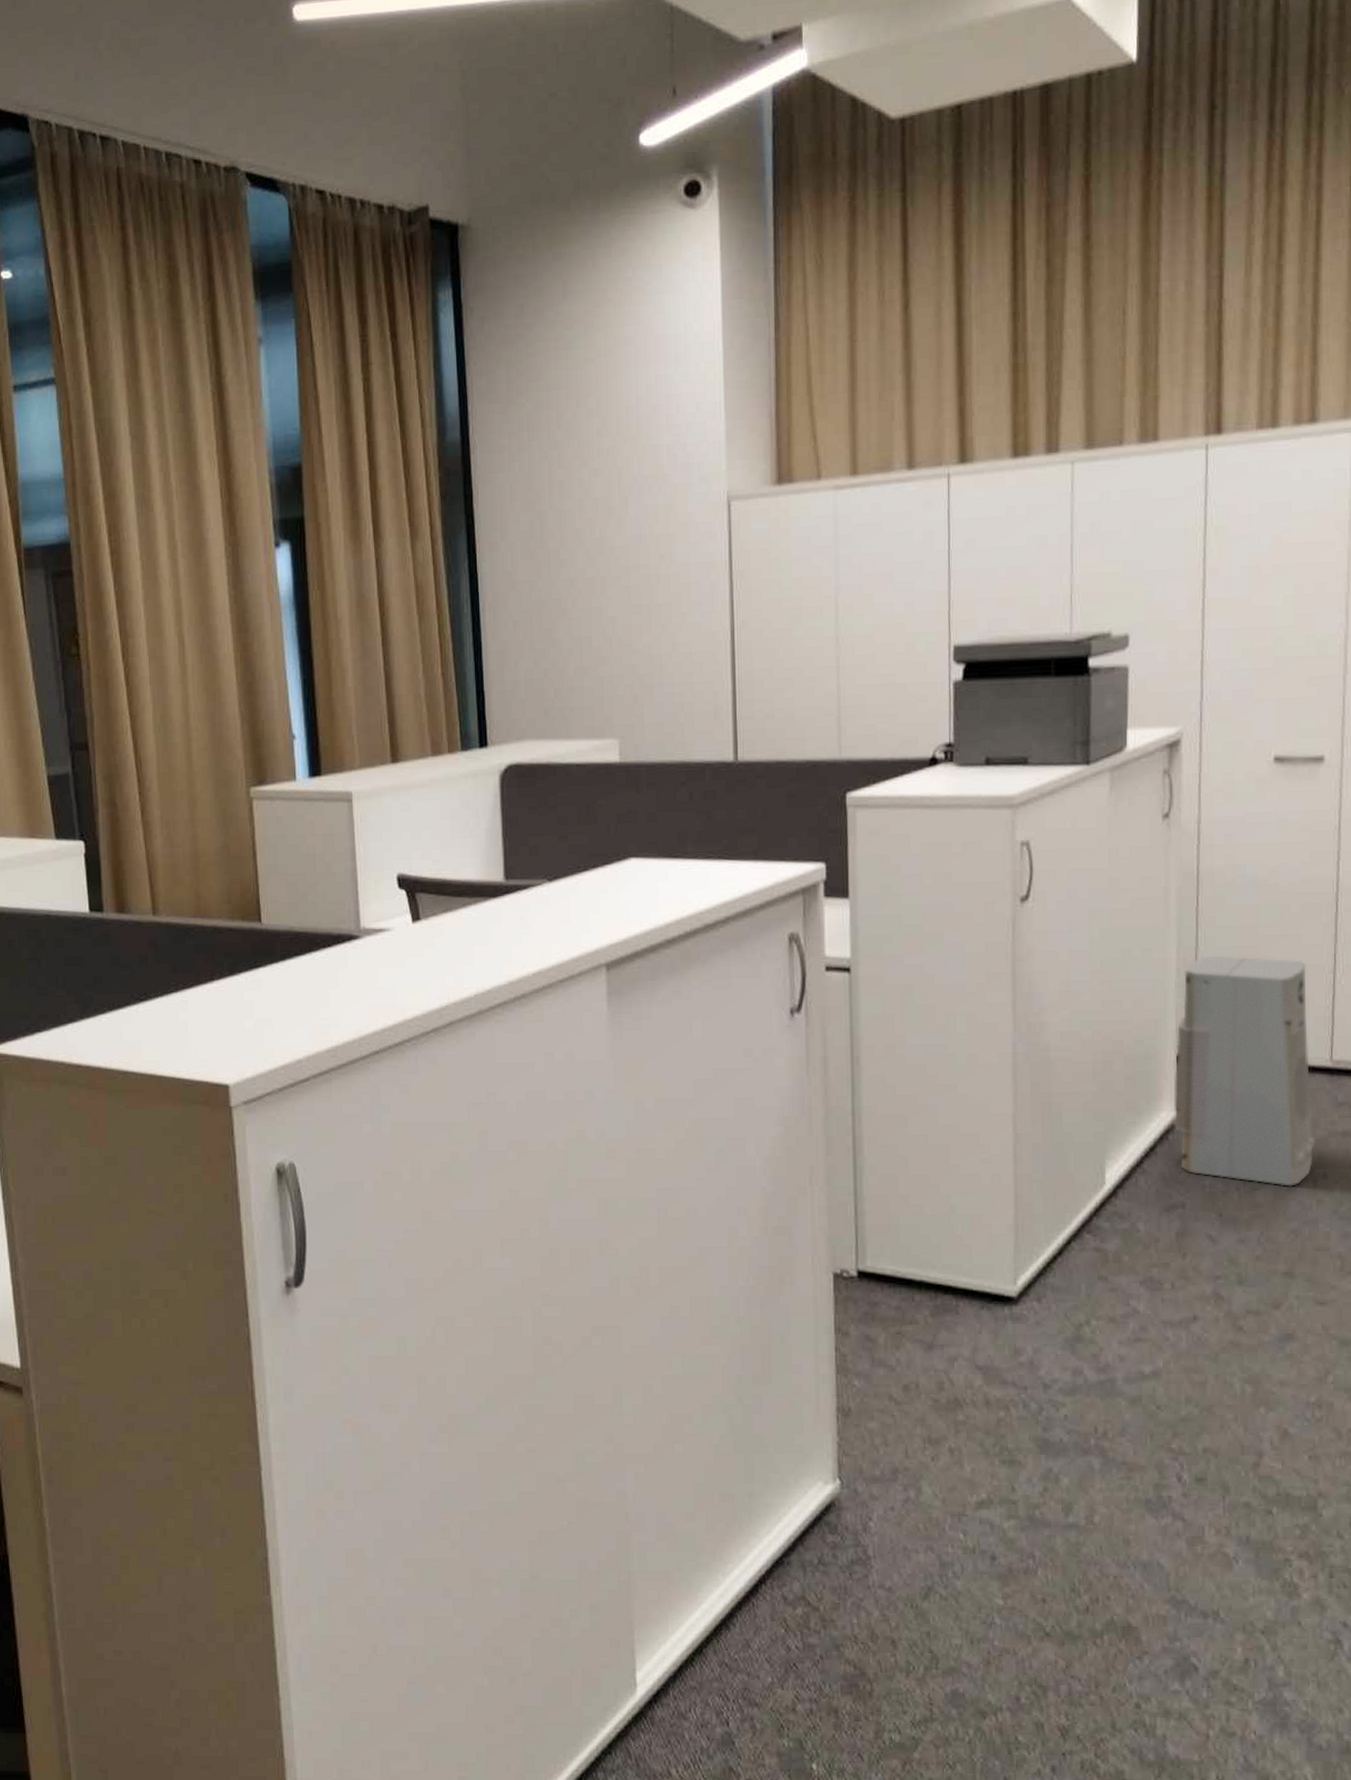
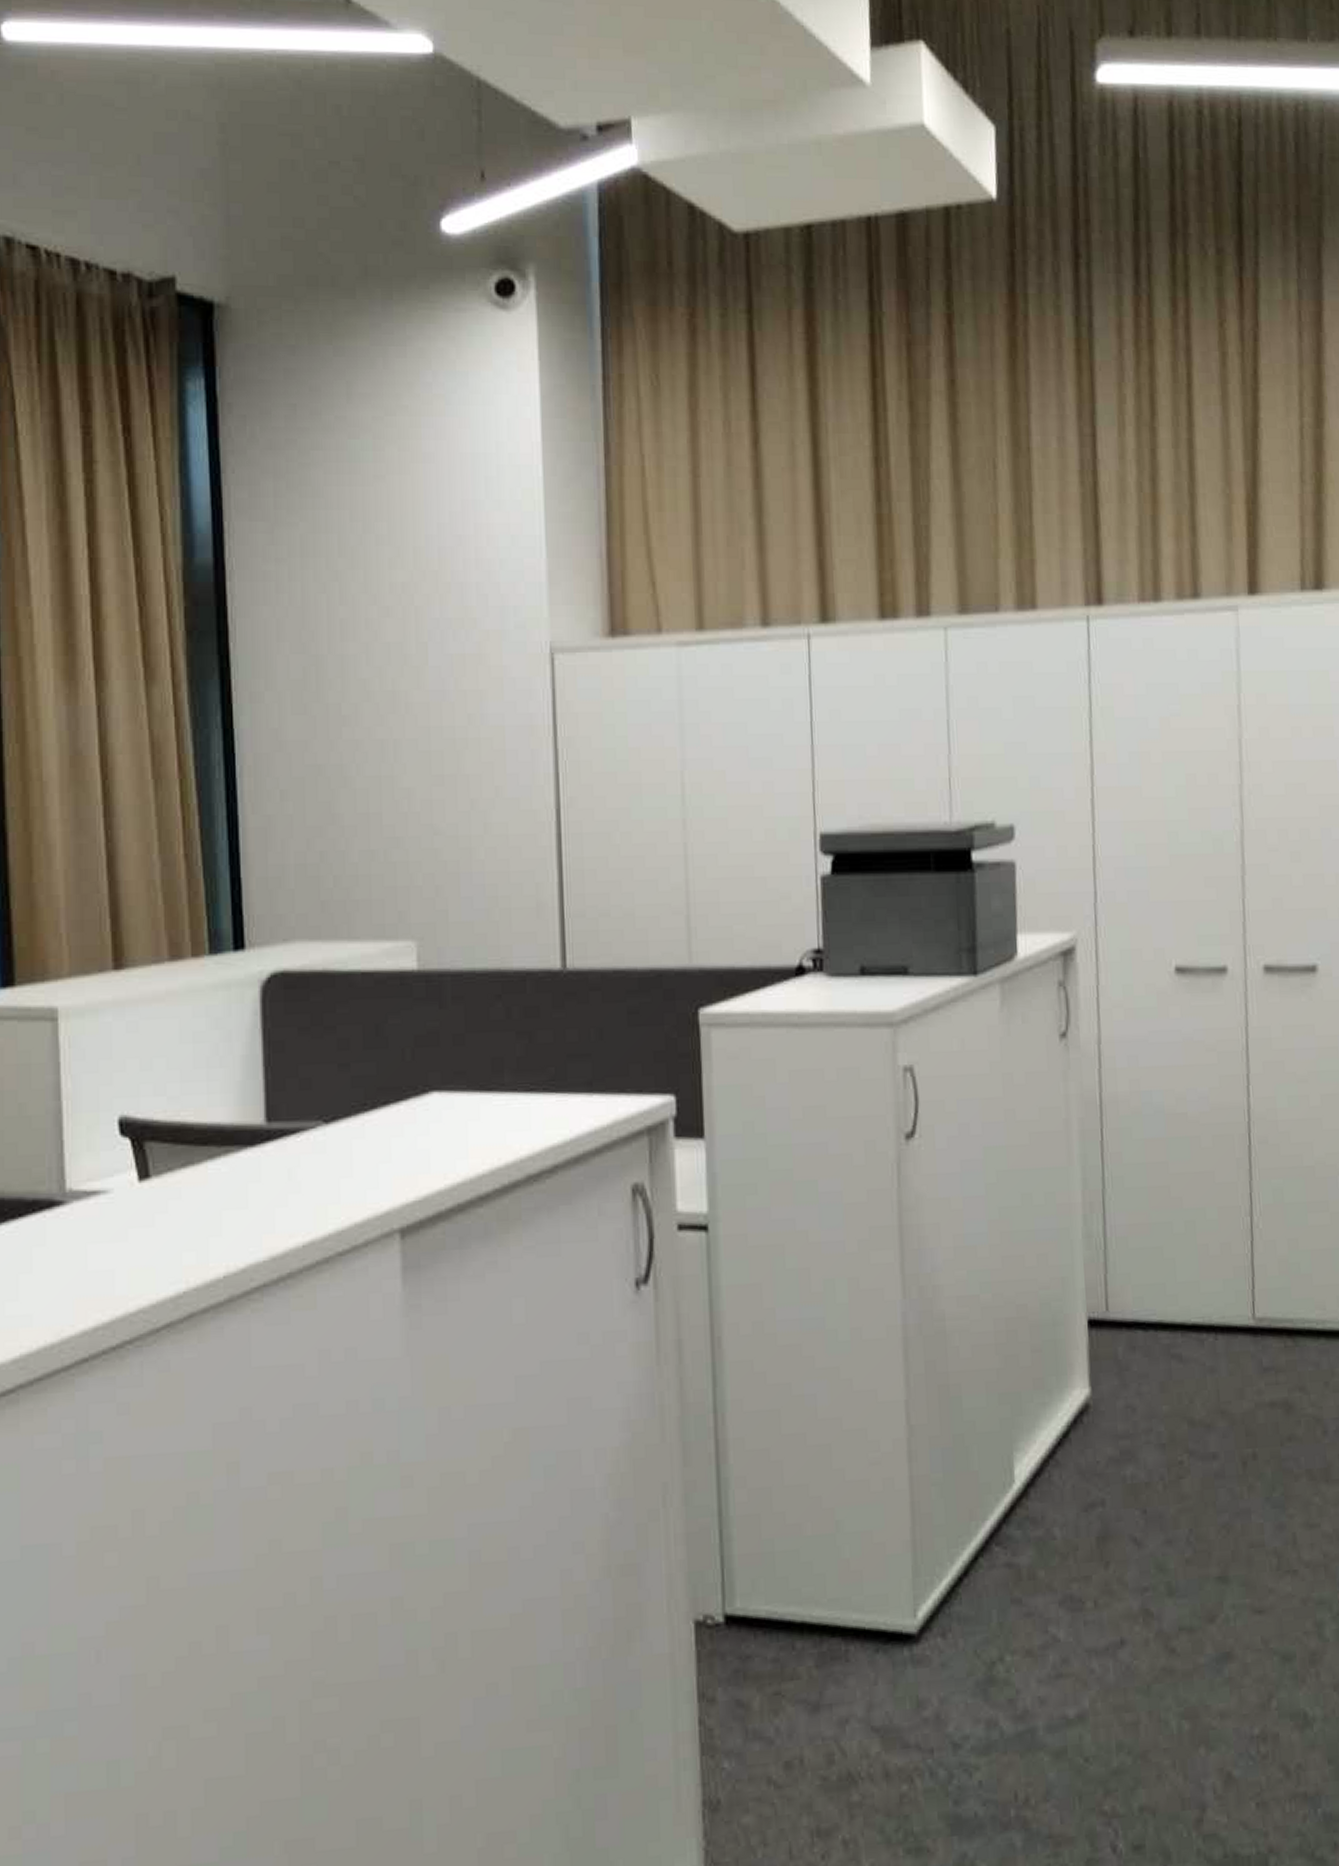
air purifier: present [1175,955,1316,1187] -> none [1086,1198,1243,1472]

